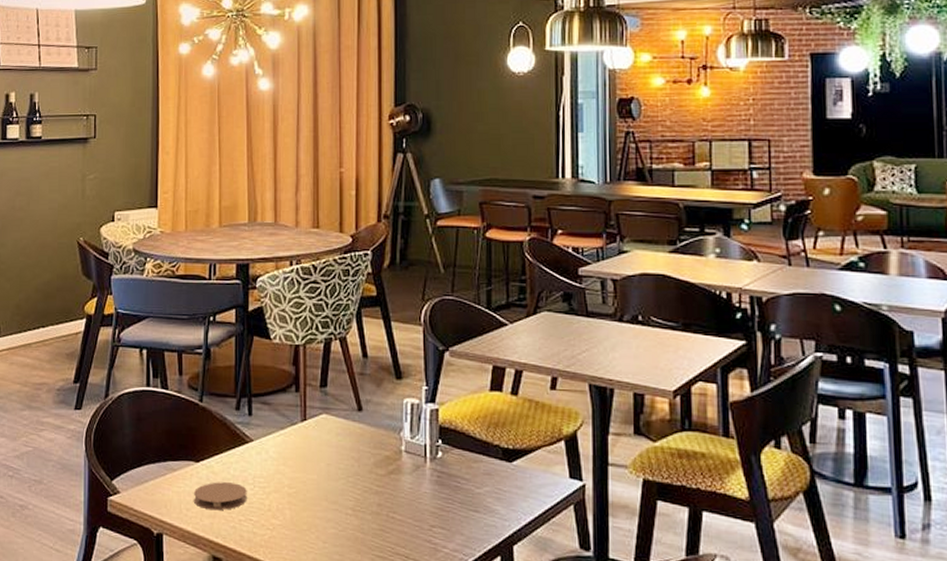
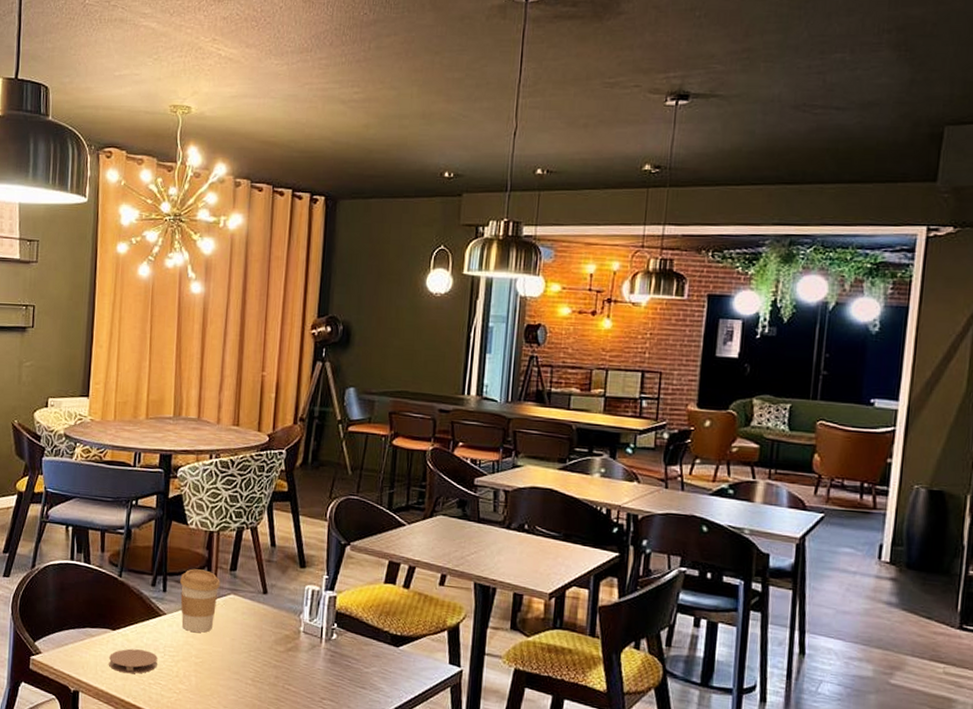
coffee cup: none [265,388,310,459] -> present [179,569,220,633]

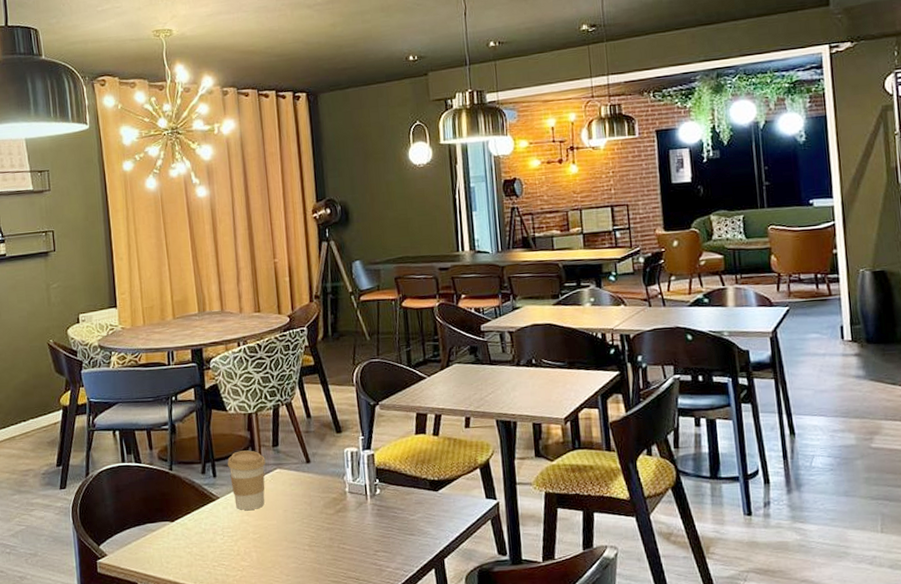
coaster: present [109,648,158,674] -> none [172,535,218,561]

